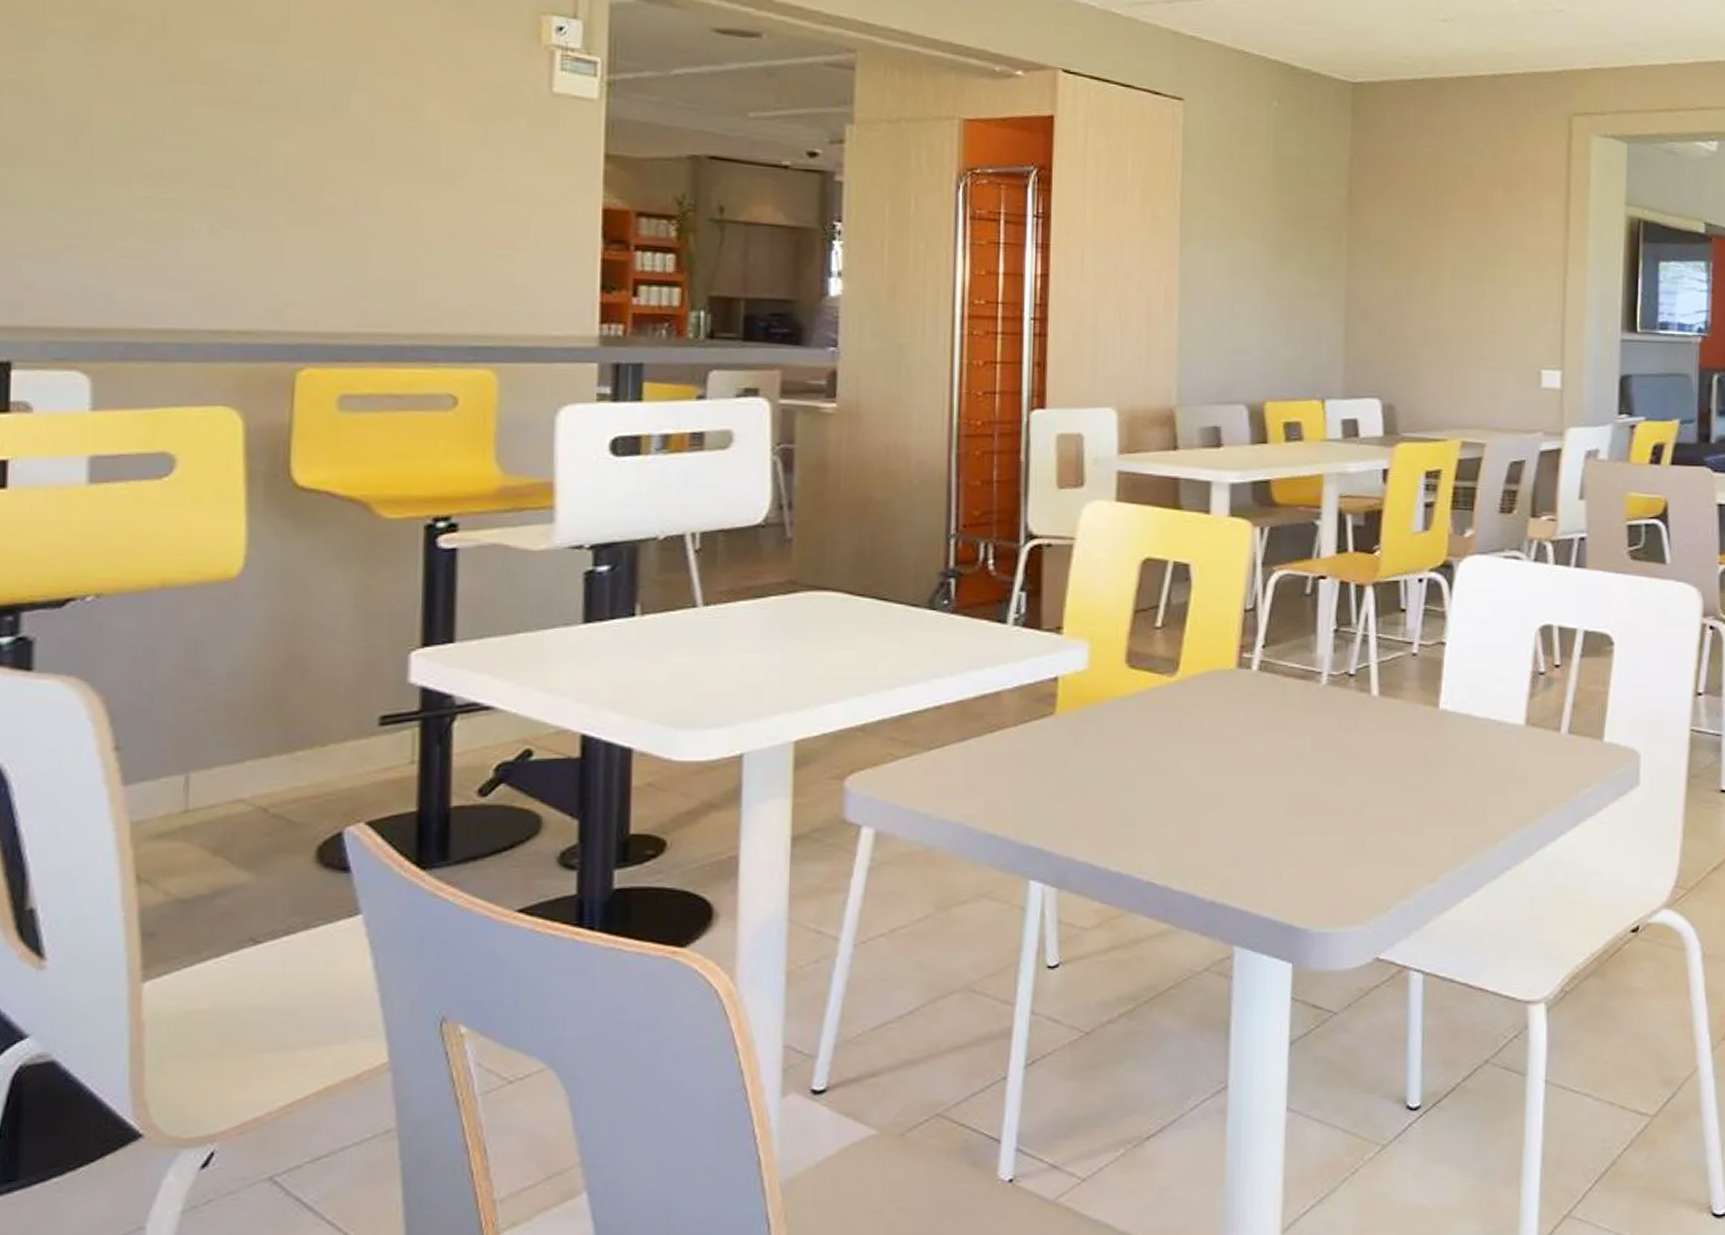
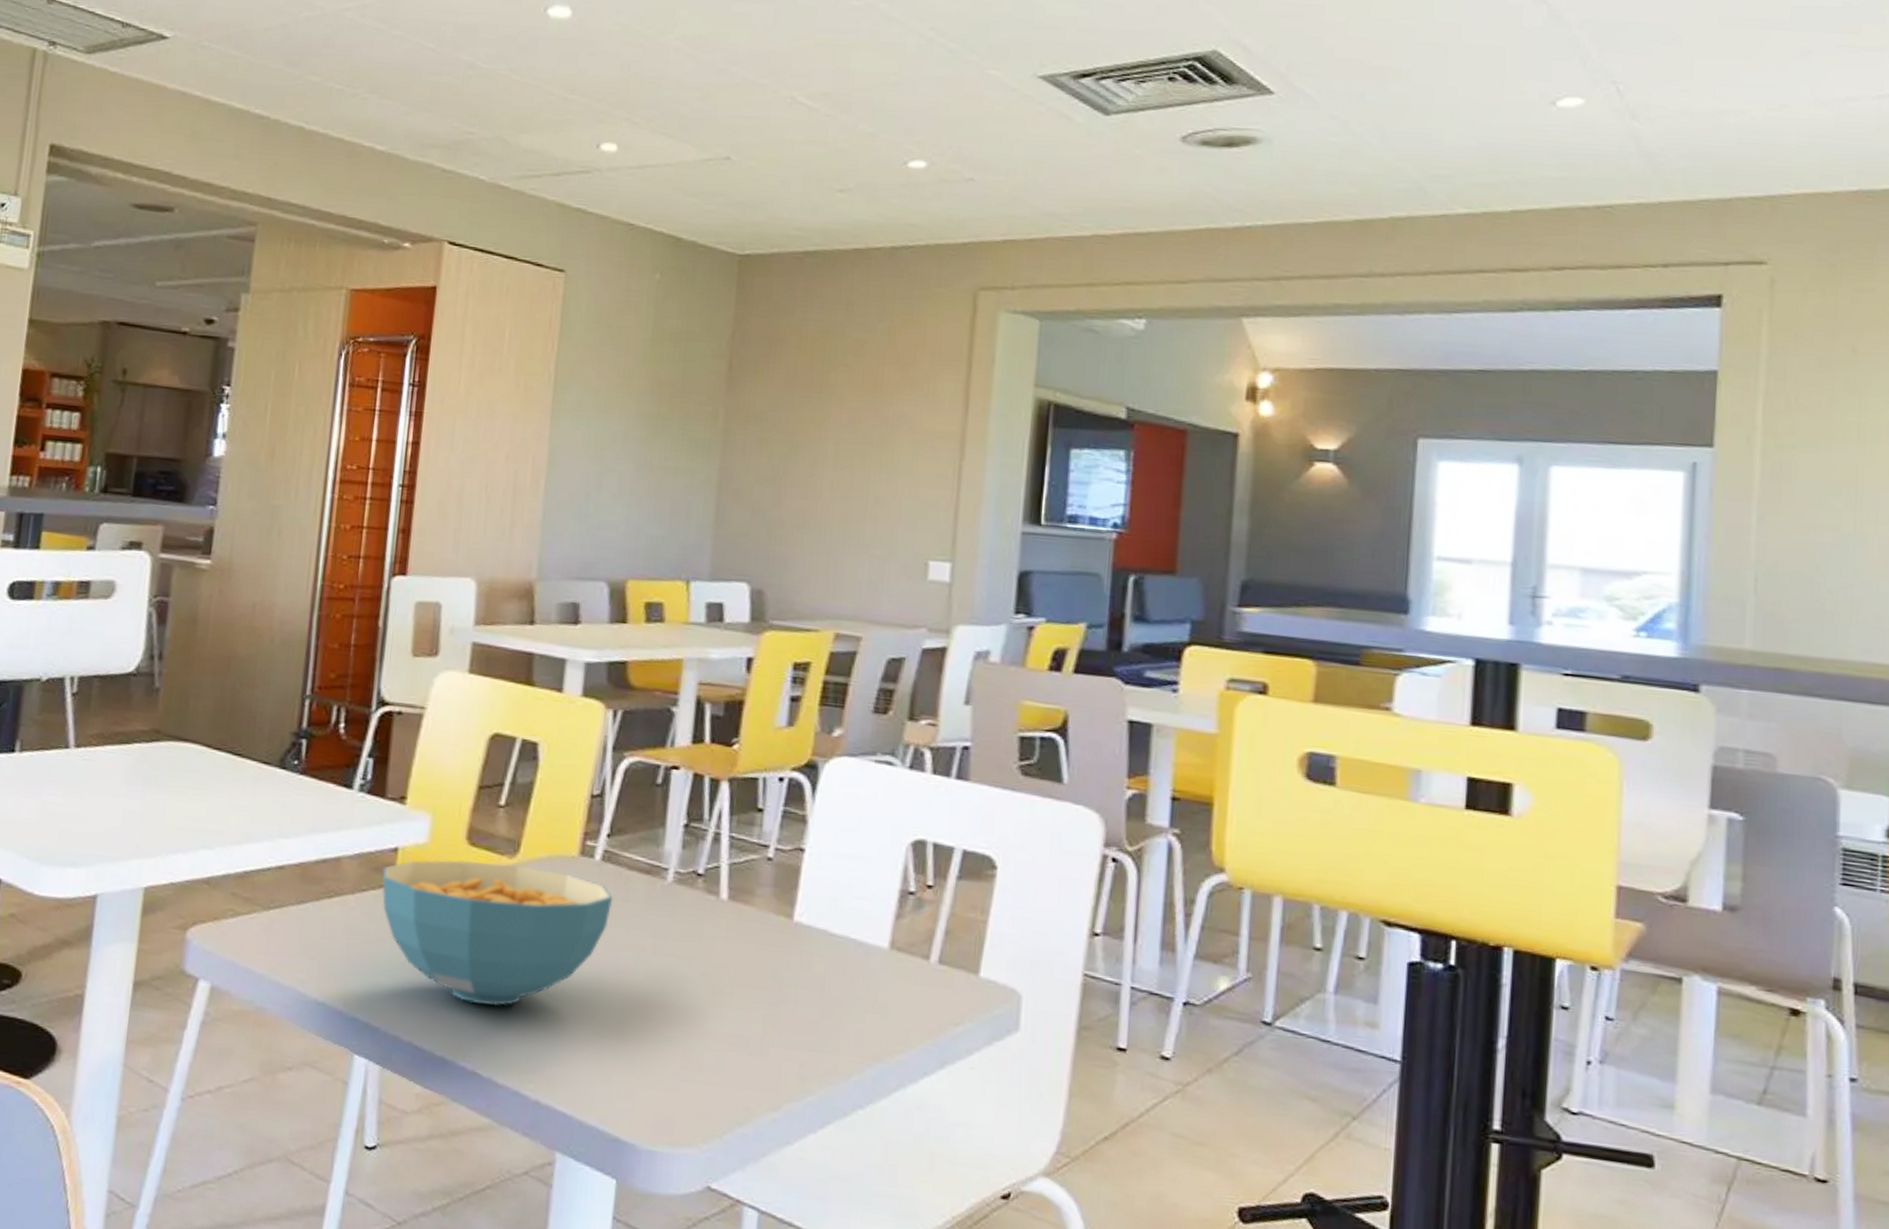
cereal bowl: none [1044,682,1271,818] -> present [381,860,612,1007]

